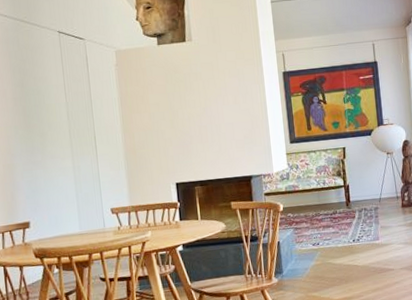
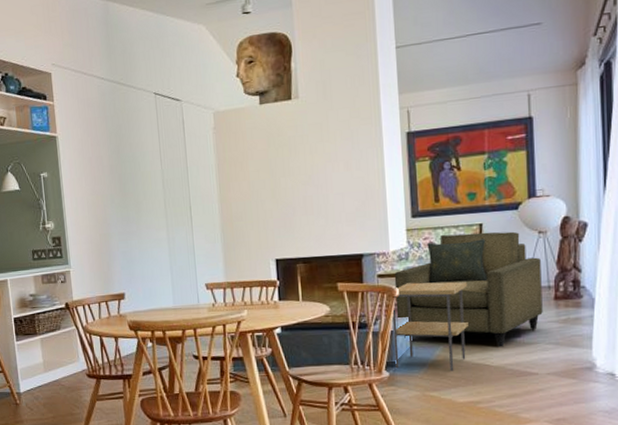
armchair: none [278,153,394,250] -> present [394,231,543,347]
side table: none [278,196,339,275] -> present [393,281,468,371]

